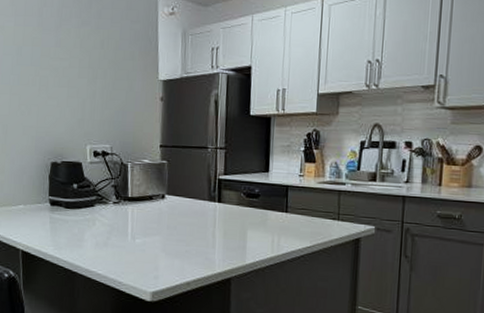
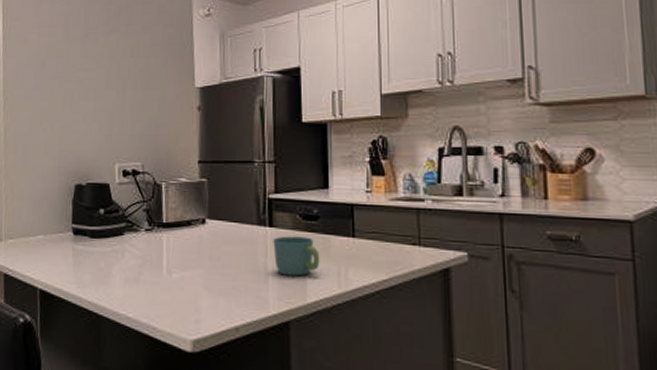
mug: none [220,210,259,243] -> present [273,236,320,276]

